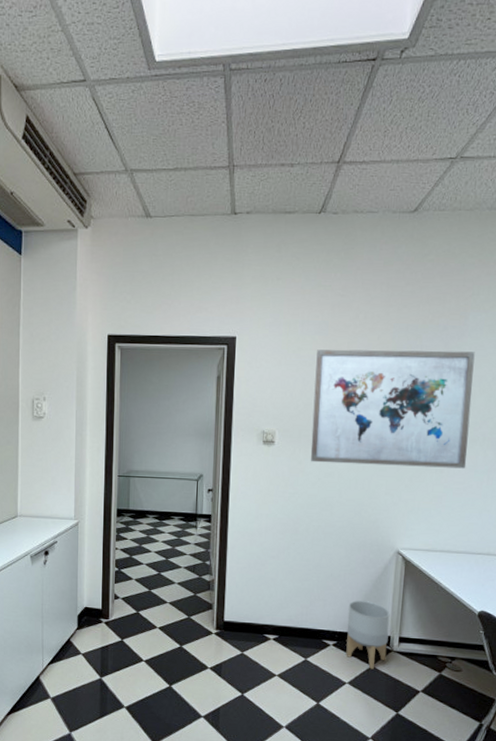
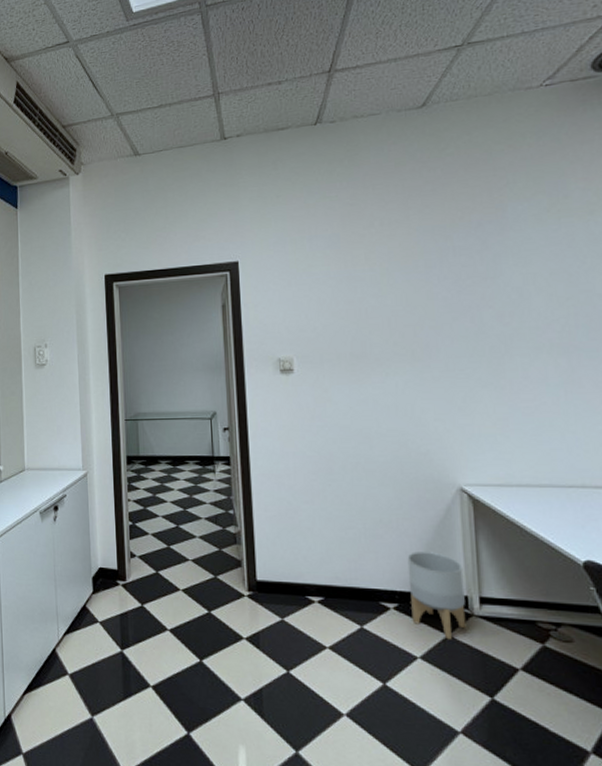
wall art: present [310,349,475,469] -> none [330,246,534,389]

